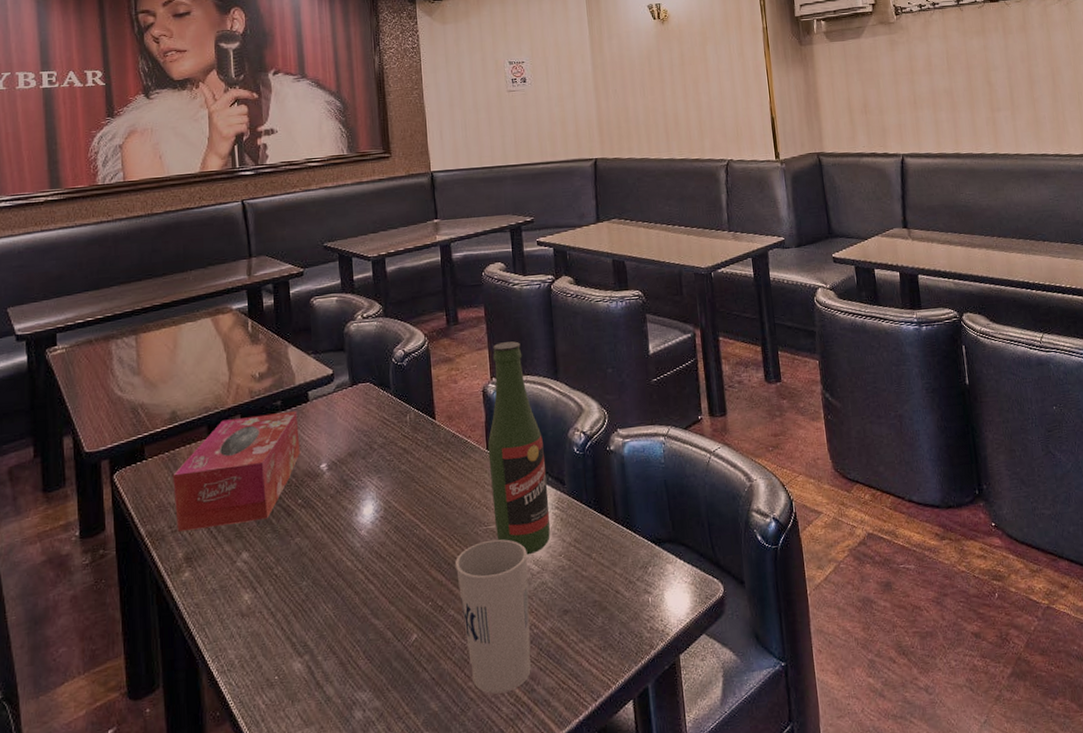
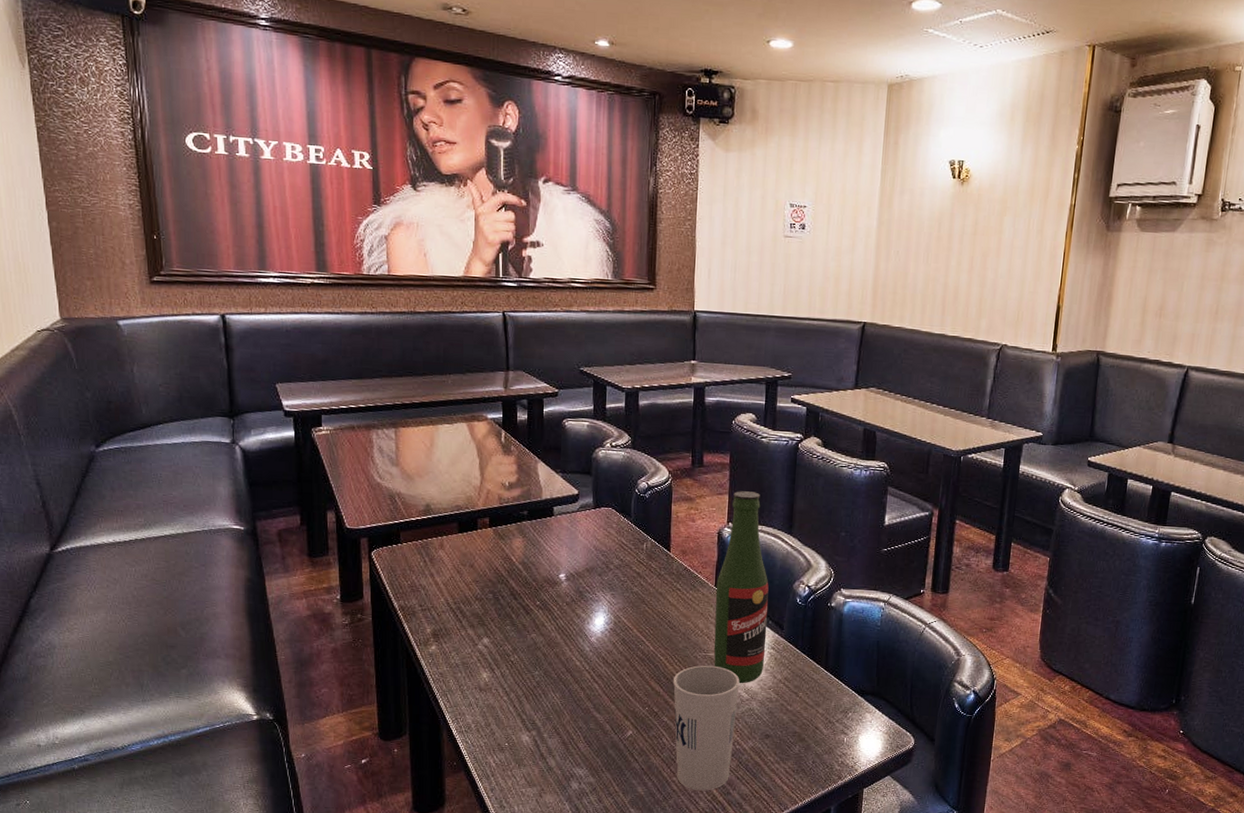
tissue box: present [173,411,300,532] -> none [424,520,542,613]

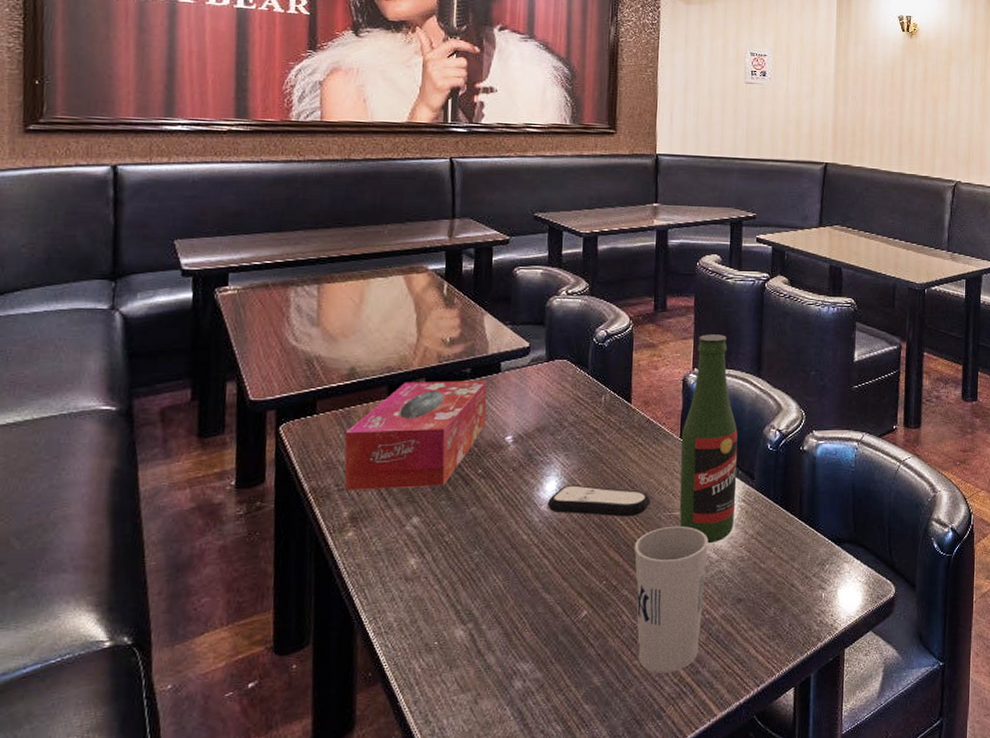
tissue box: none [424,520,542,613] -> present [344,381,487,490]
remote control: none [596,621,688,654] -> present [547,485,651,517]

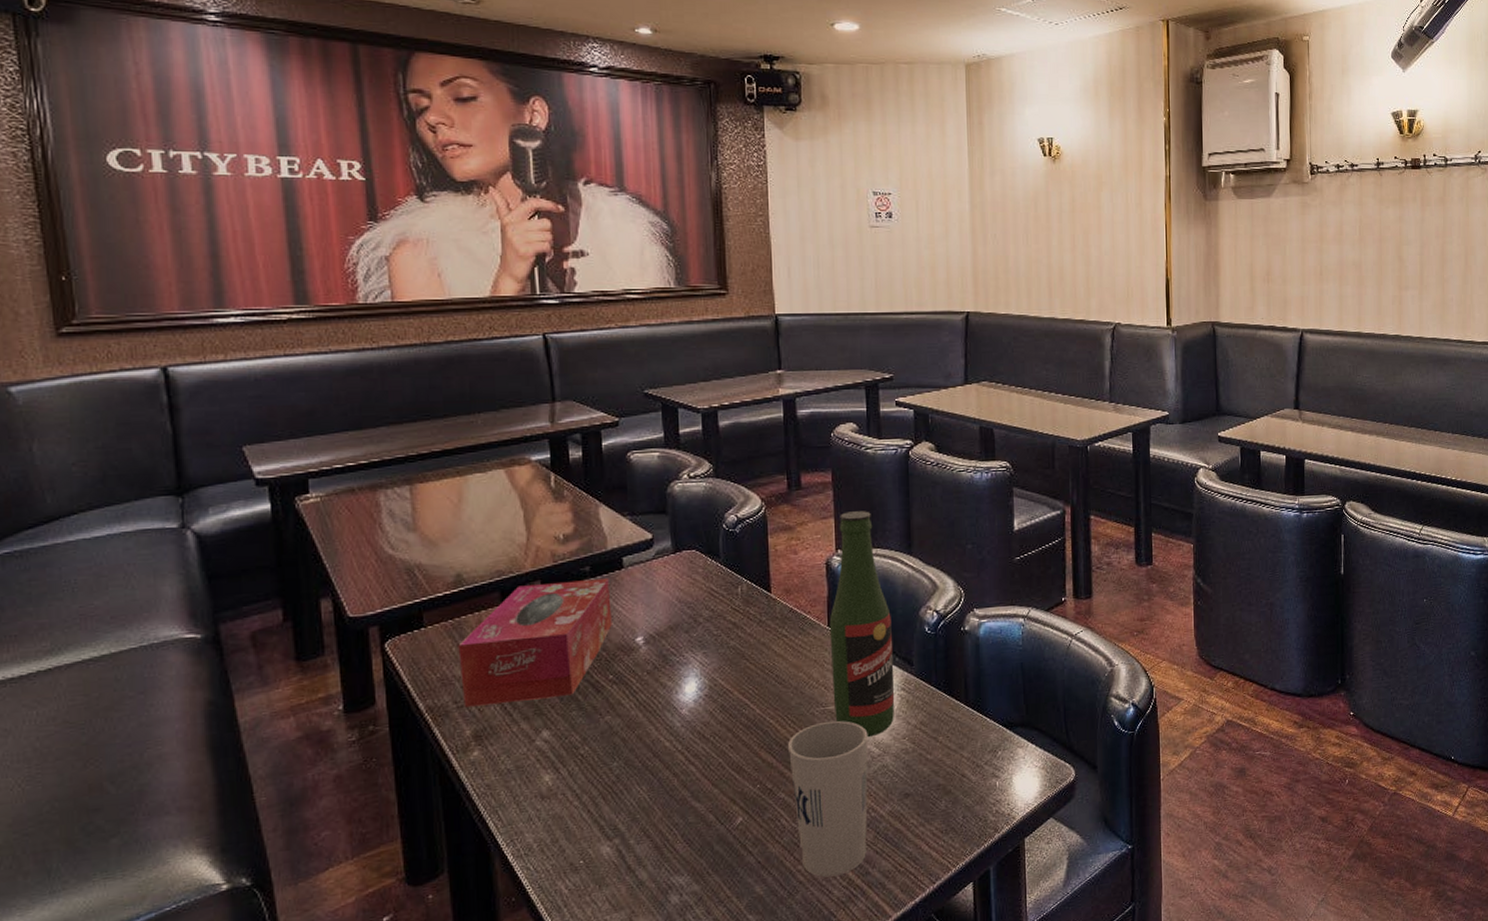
remote control: present [547,485,651,517] -> none [688,684,801,716]

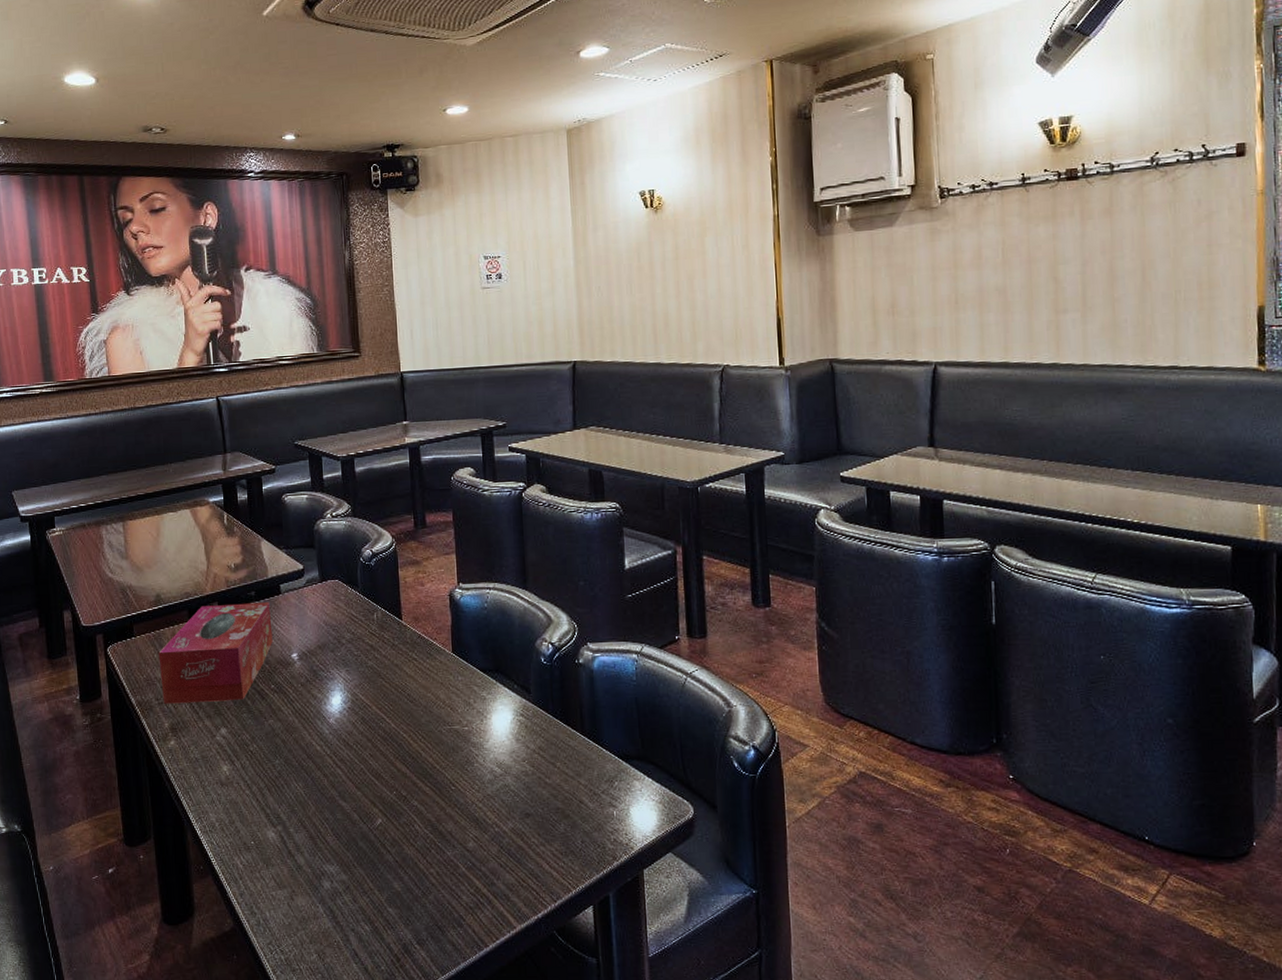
cup: present [787,720,868,877] -> none [418,739,492,883]
beer bottle: present [829,511,895,738] -> none [453,548,515,758]

